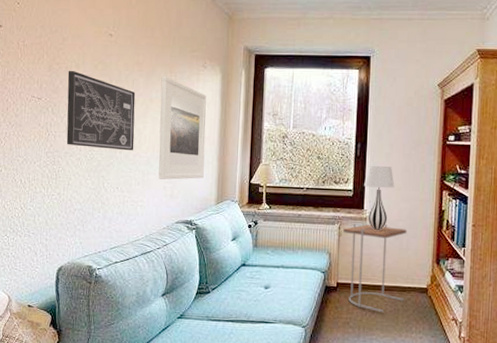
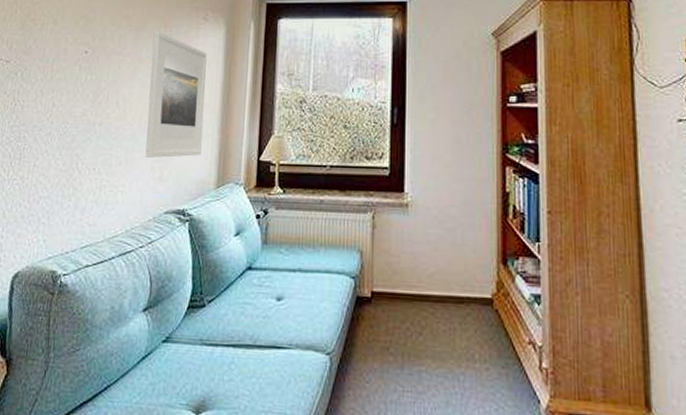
wall art: present [66,70,136,151] -> none [35,27,122,123]
side table: present [343,223,407,313] -> none [378,211,462,334]
table lamp: present [364,166,395,230] -> none [404,136,443,220]

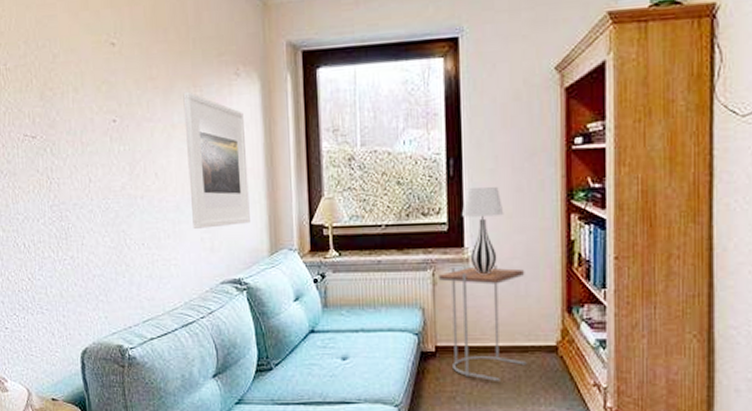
side table: none [378,211,462,334] -> present [439,265,527,382]
table lamp: none [404,136,443,220] -> present [462,187,504,274]

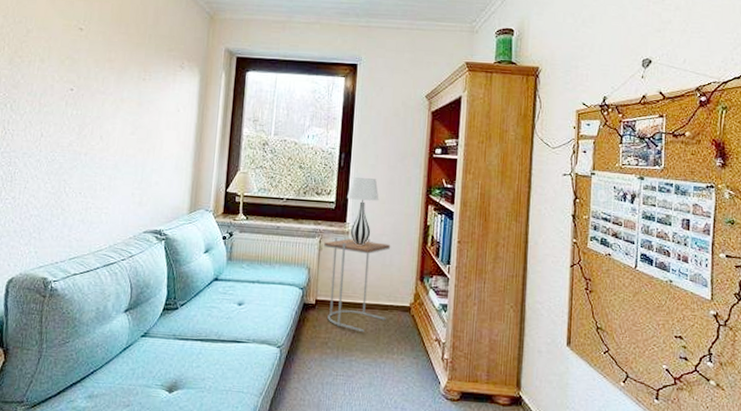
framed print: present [183,91,250,229] -> none [126,74,183,186]

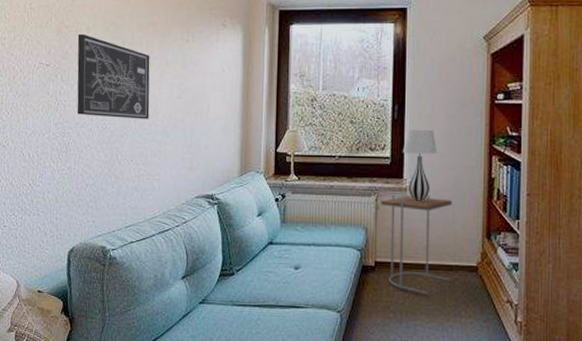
wall art: none [25,64,105,154] -> present [77,33,150,119]

